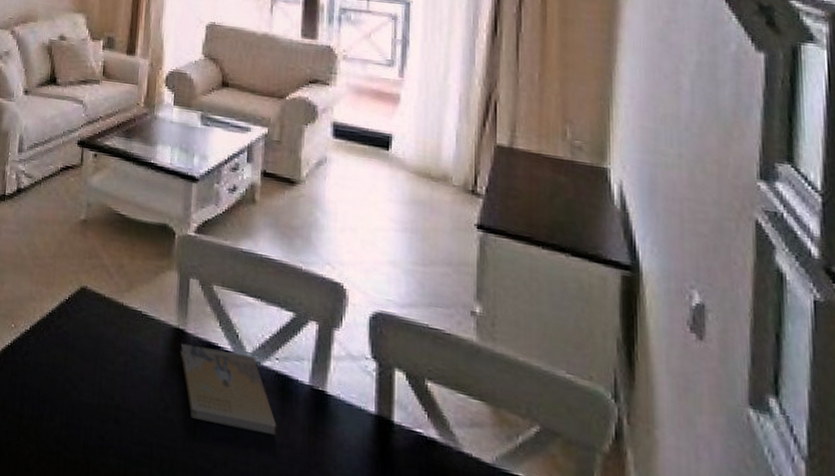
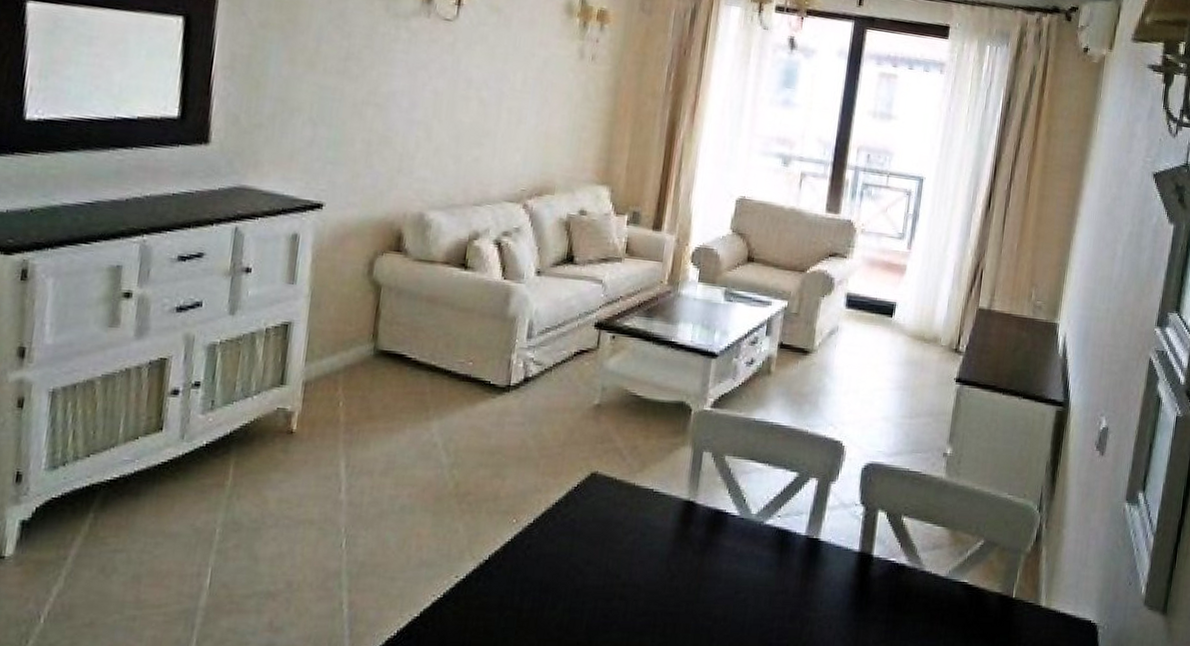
book: present [180,343,277,435] -> none [689,514,775,585]

